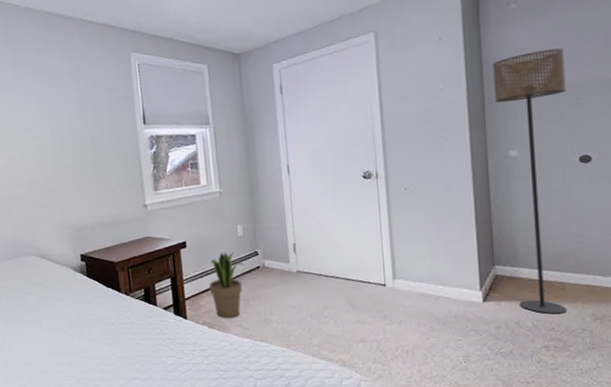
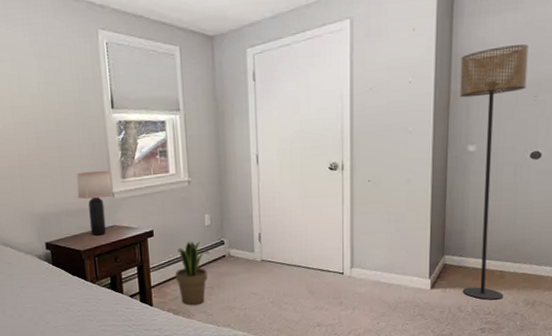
table lamp: none [110,183,146,247] -> present [76,170,113,236]

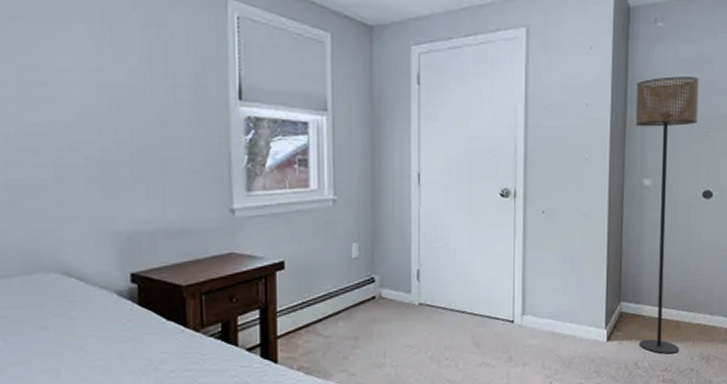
table lamp: present [76,170,113,236] -> none [183,178,233,266]
potted plant: present [176,241,210,306] -> none [311,277,356,362]

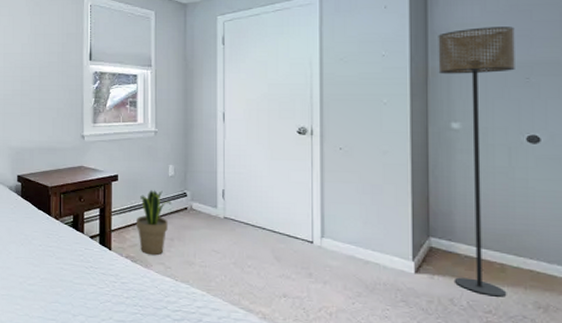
potted plant: none [311,277,356,362] -> present [136,190,172,256]

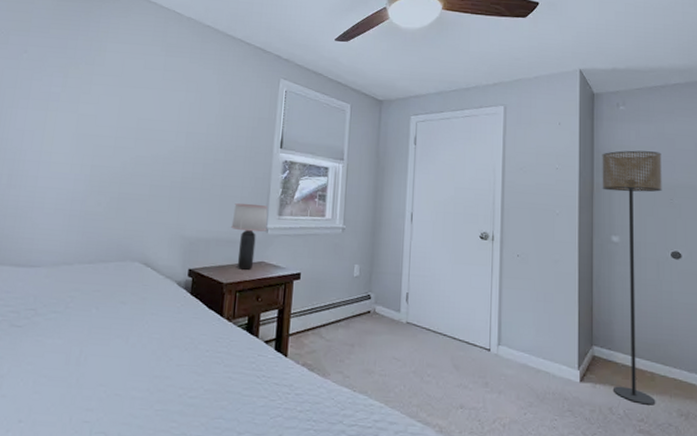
table lamp: none [51,114,84,174] -> present [231,202,268,270]
potted plant: present [136,190,172,256] -> none [316,291,355,363]

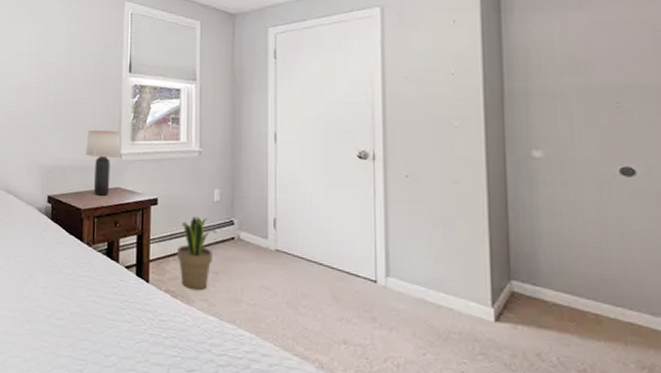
potted plant: none [316,291,355,363] -> present [177,216,217,291]
floor lamp: present [602,150,662,405] -> none [514,45,604,354]

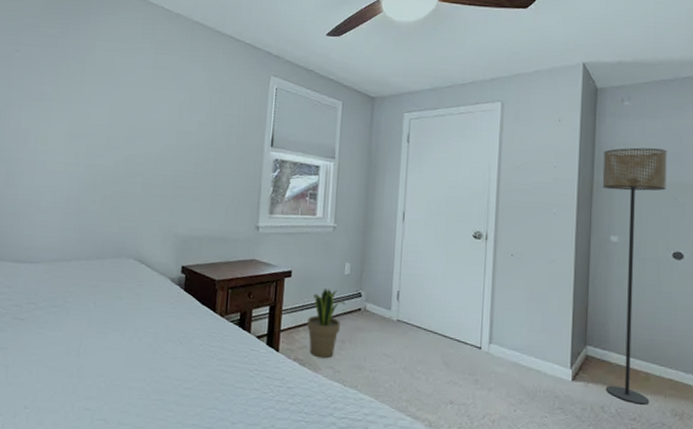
table lamp: present [85,129,121,196] -> none [223,201,259,267]
floor lamp: none [514,45,604,354] -> present [602,147,667,405]

